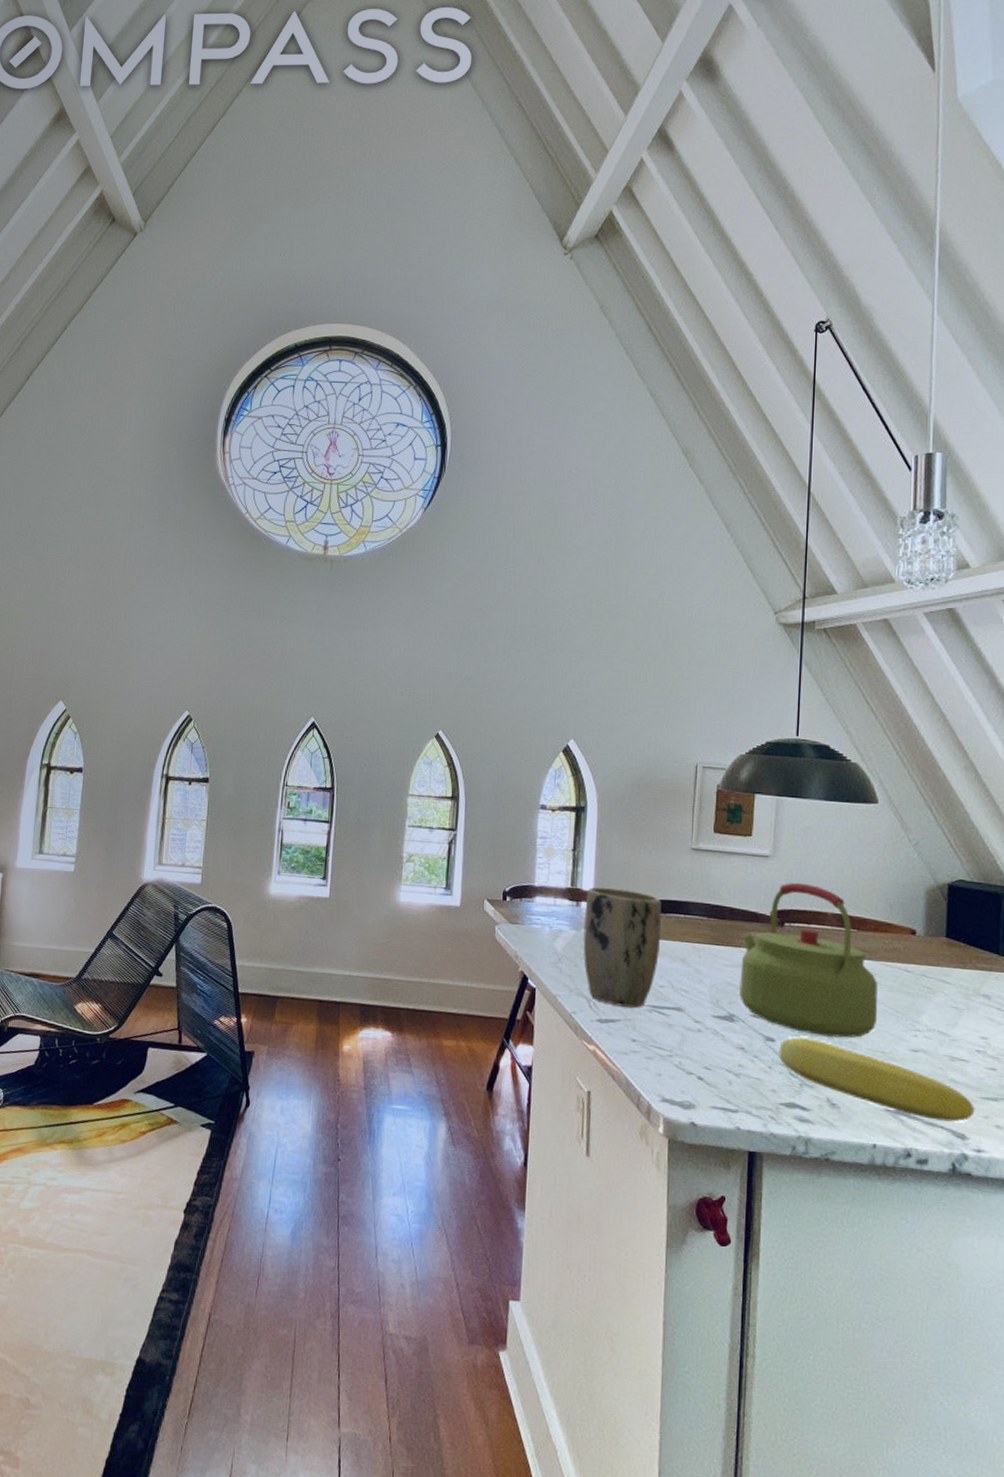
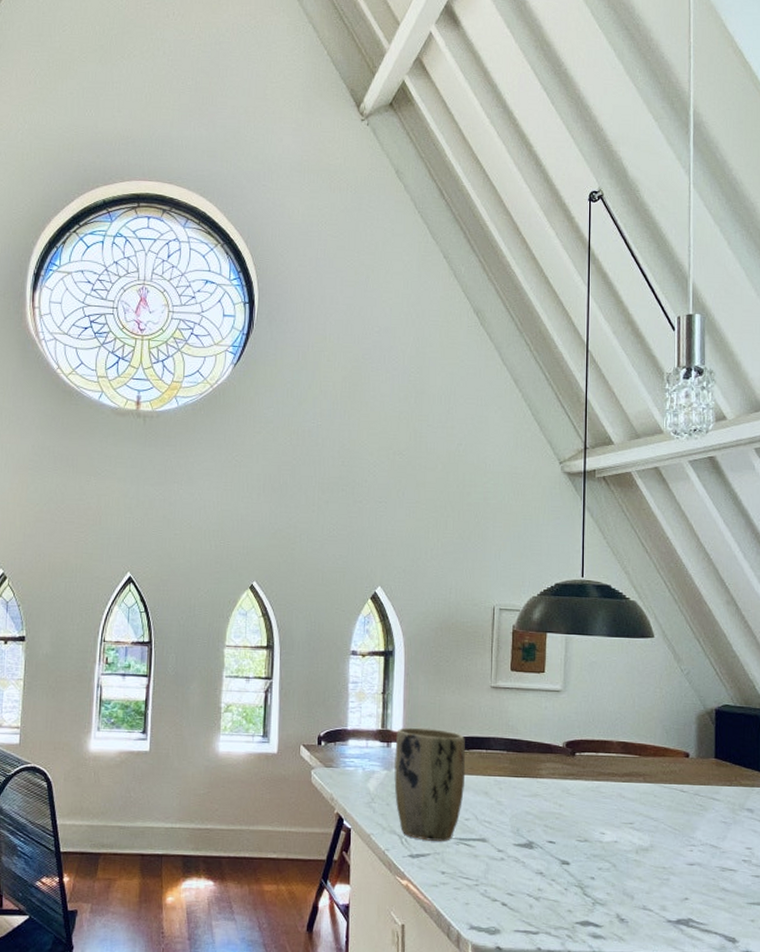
kettle: present [739,882,878,1038] -> none [537,714,659,857]
banana: present [779,1036,975,1122] -> none [573,858,743,927]

